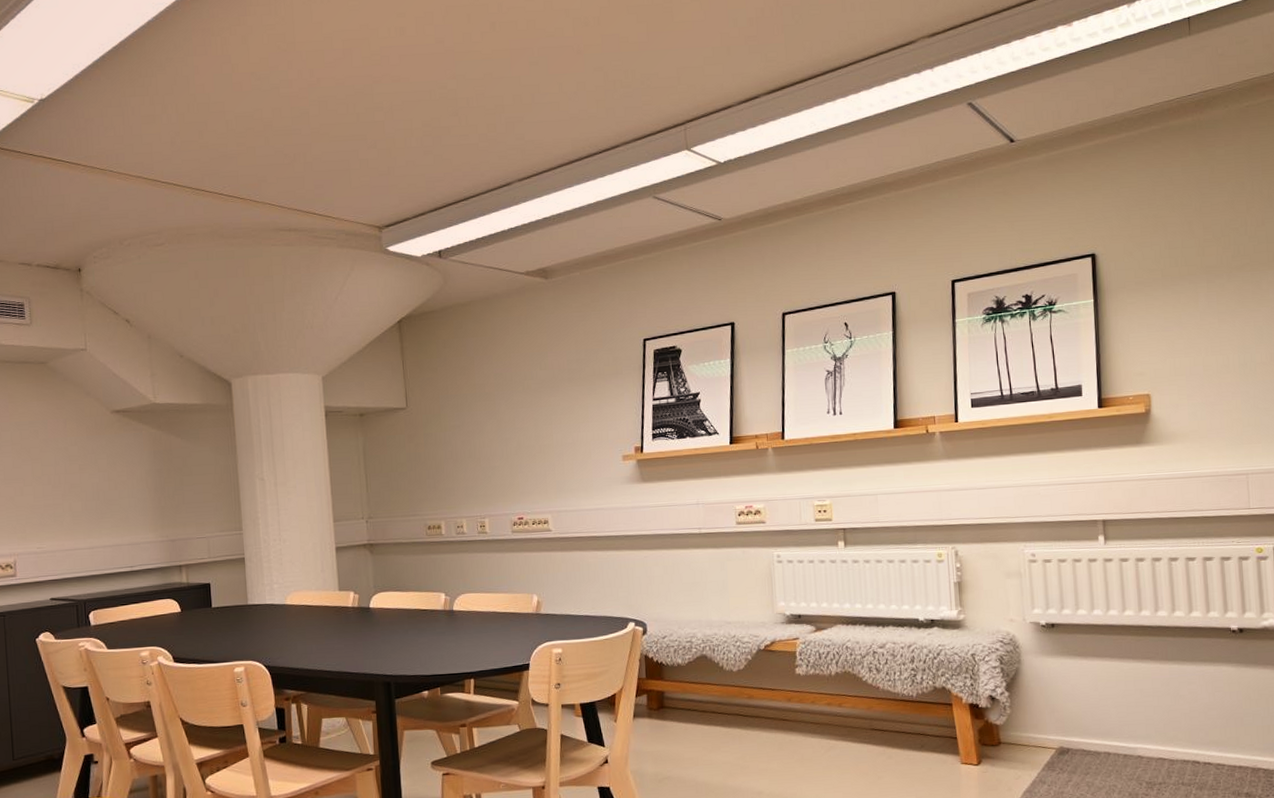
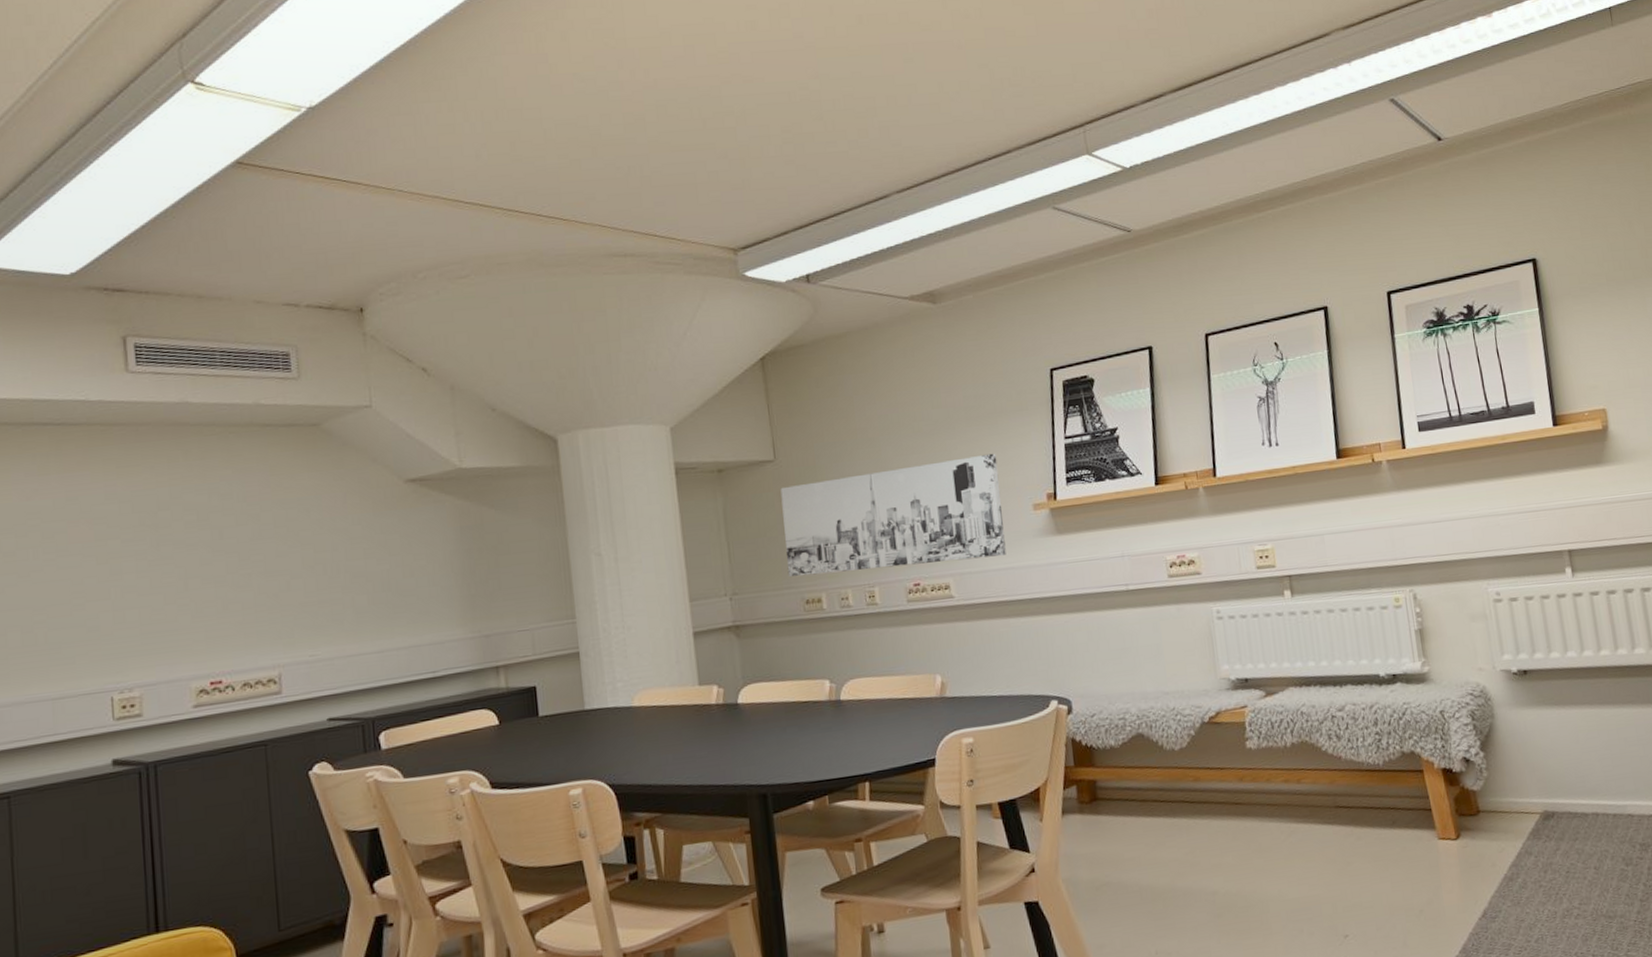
wall art: none [410,410,597,507] -> present [780,453,1006,578]

